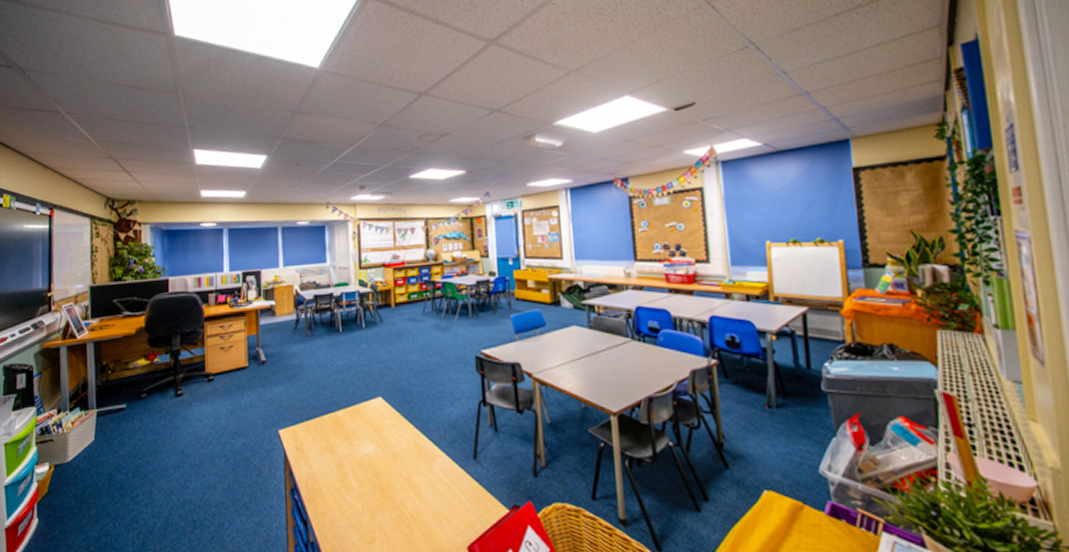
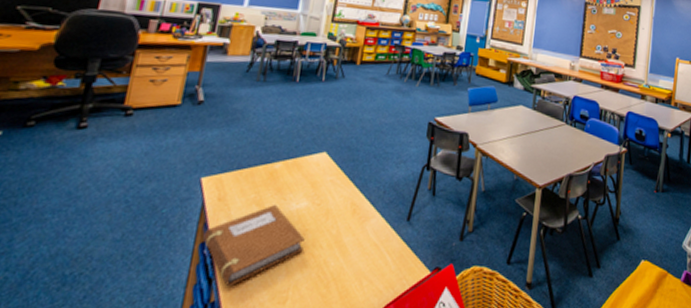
notebook: none [291,450,380,528] -> present [203,204,305,287]

